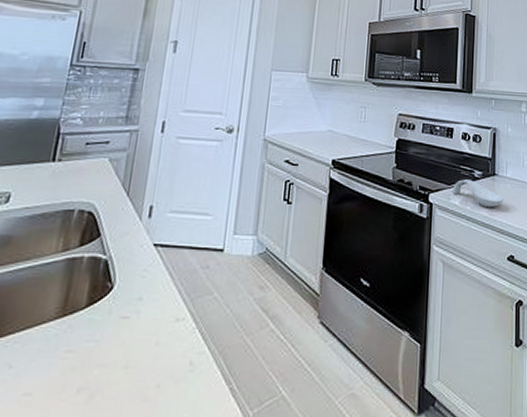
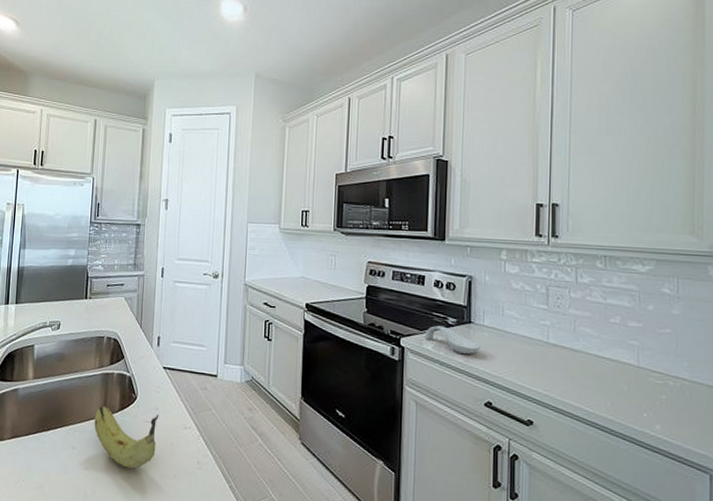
fruit: none [46,302,143,385] -> present [94,405,159,469]

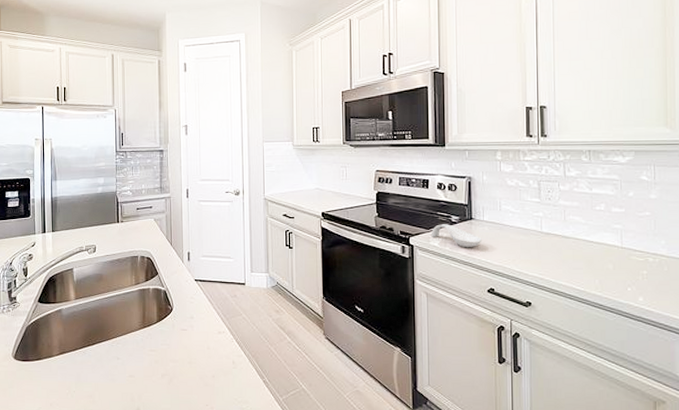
fruit: present [94,405,159,469] -> none [135,318,195,373]

